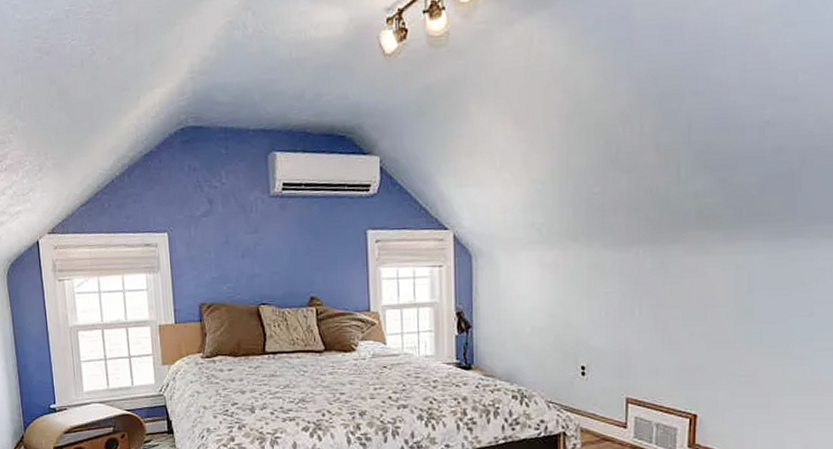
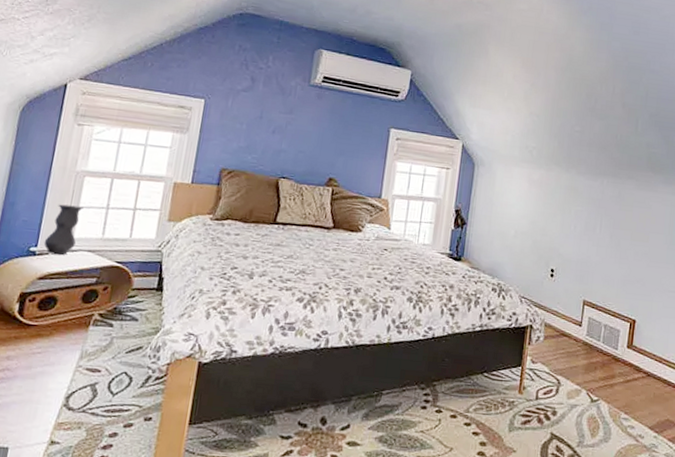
vase: none [60,361,87,408] -> present [43,204,84,255]

